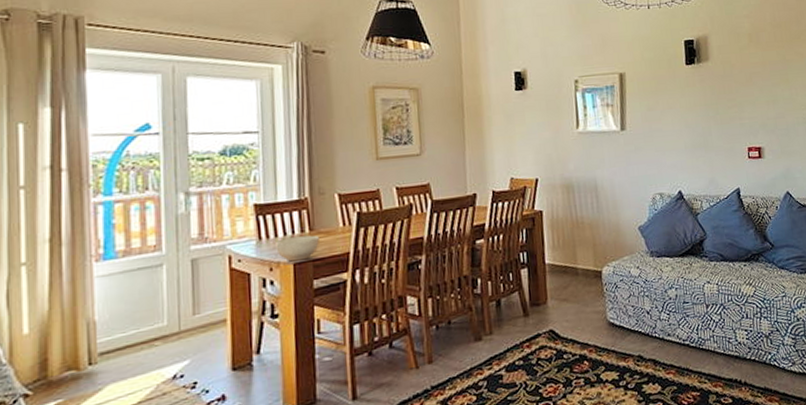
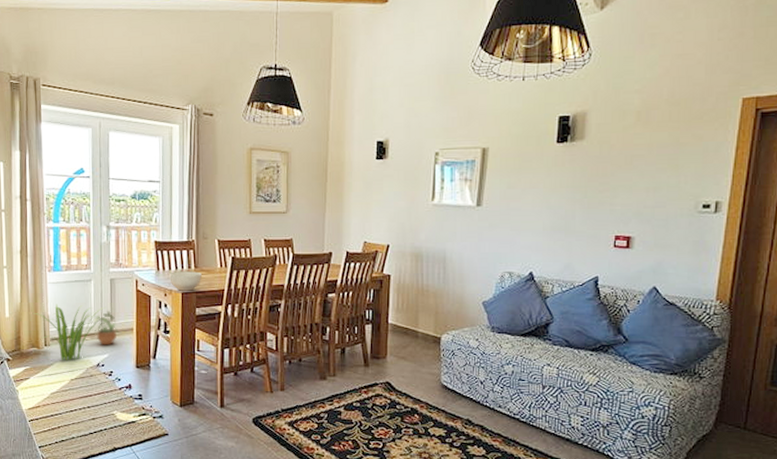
decorative plant: none [68,298,186,381] -> present [32,304,106,362]
potted plant: none [163,302,205,349] -> present [91,311,119,346]

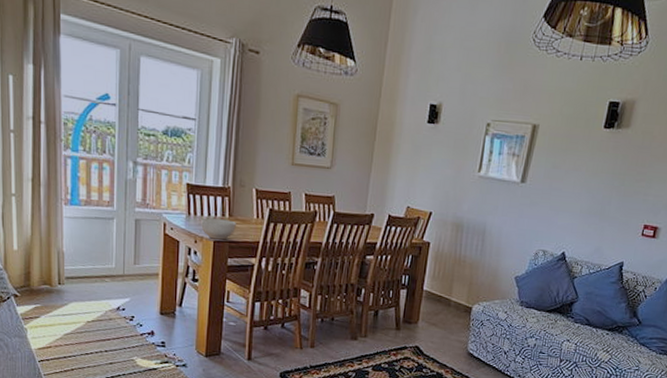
decorative plant: present [32,304,106,362] -> none [45,240,130,303]
potted plant: present [91,311,119,346] -> none [112,253,142,289]

